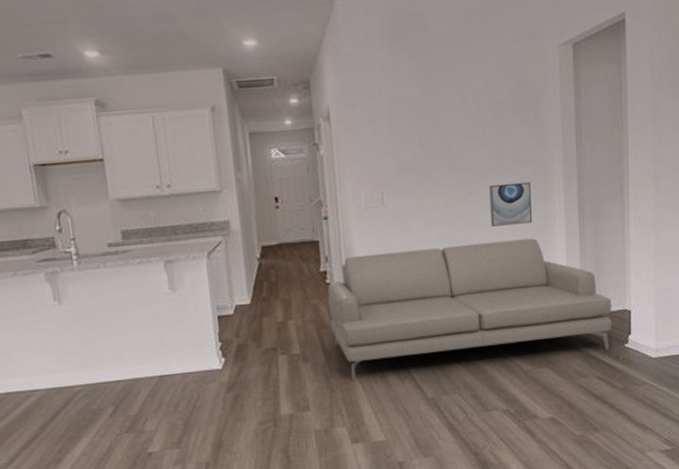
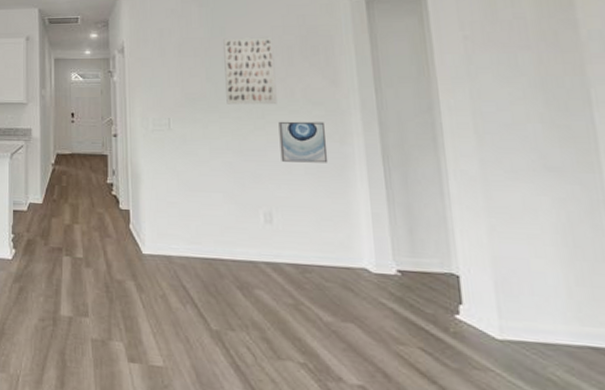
sofa: present [327,238,612,382] -> none [113,173,436,319]
wall art: none [436,93,488,172] -> present [223,37,277,105]

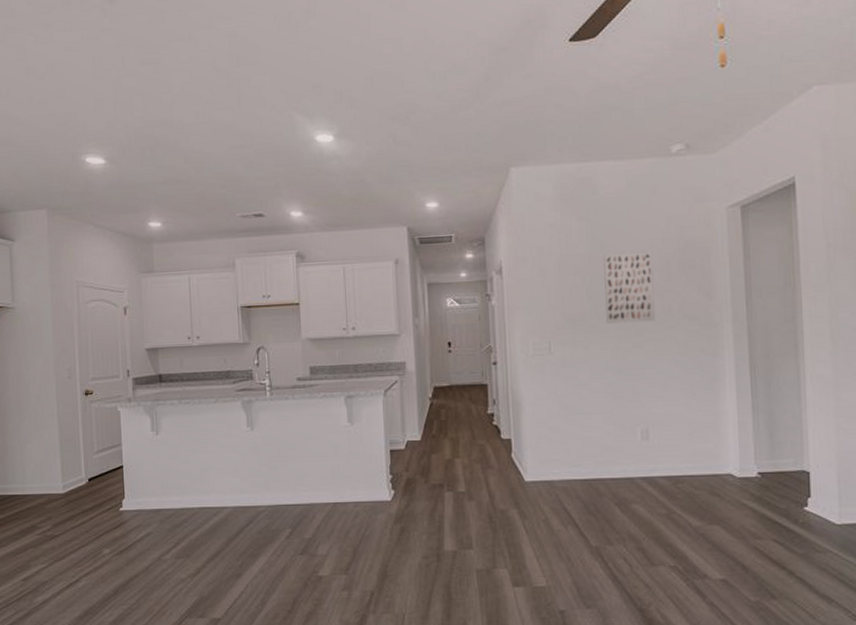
wall art: present [278,121,328,163] -> none [656,336,701,379]

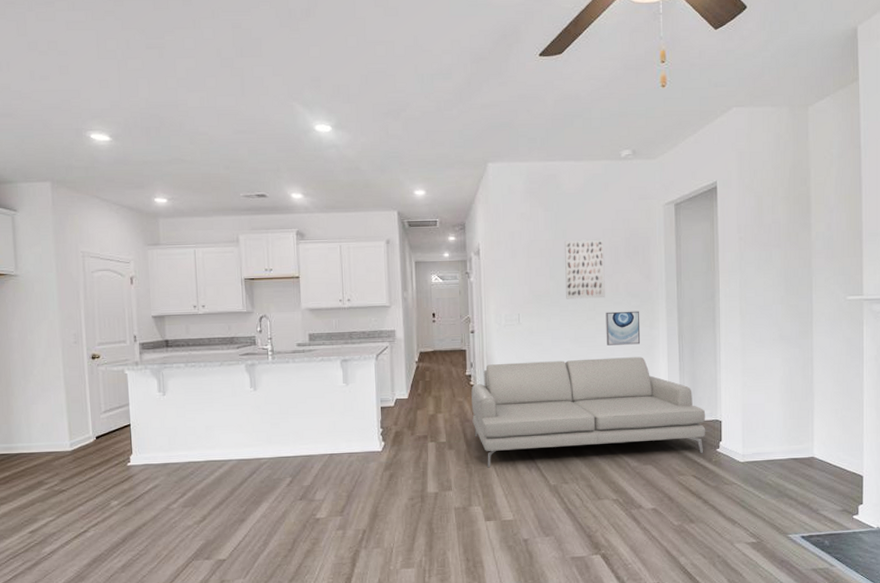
sofa: none [494,392,790,524] -> present [471,357,706,468]
wall art: none [656,336,701,379] -> present [606,311,641,346]

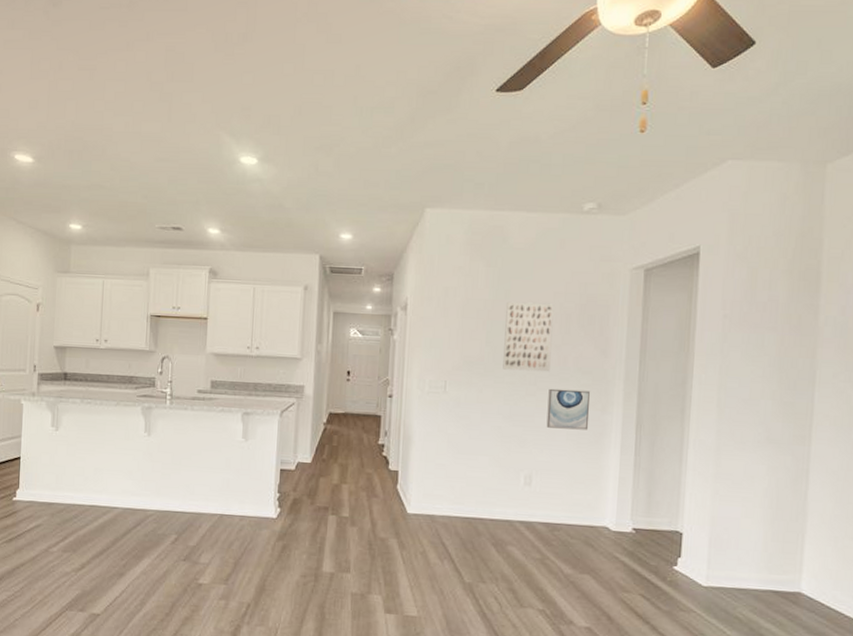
sofa: present [471,357,706,468] -> none [381,435,663,570]

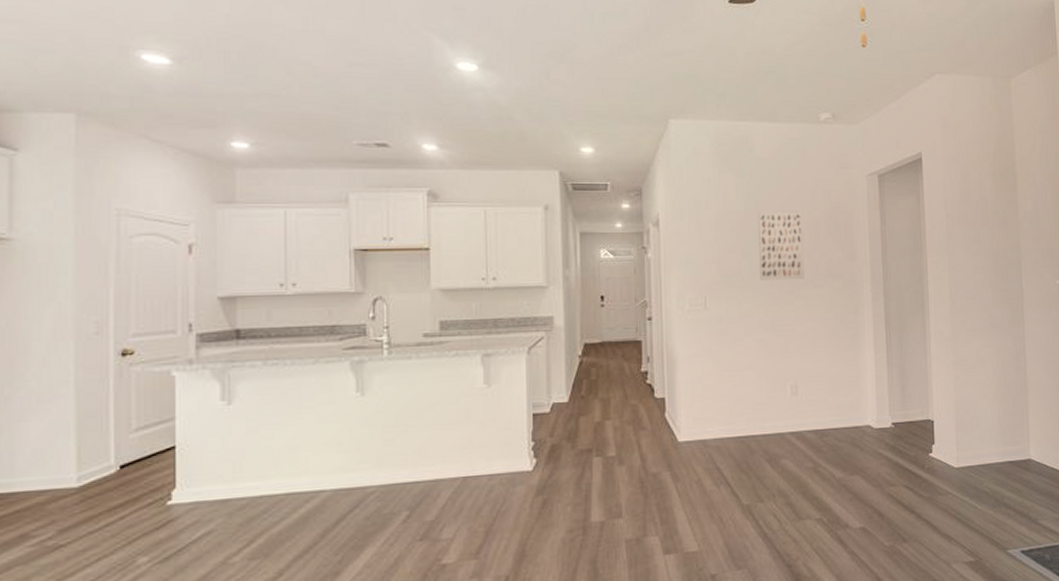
wall art: present [546,388,590,430] -> none [805,294,845,335]

